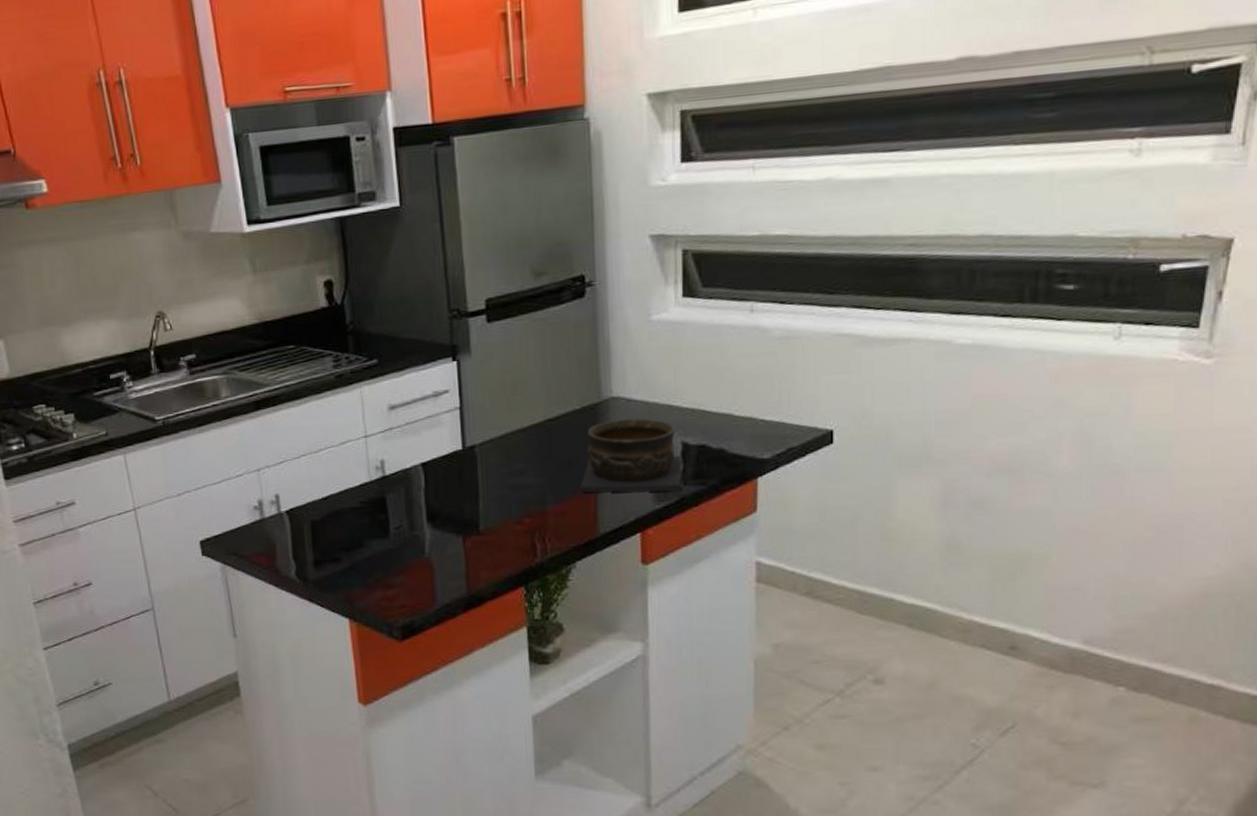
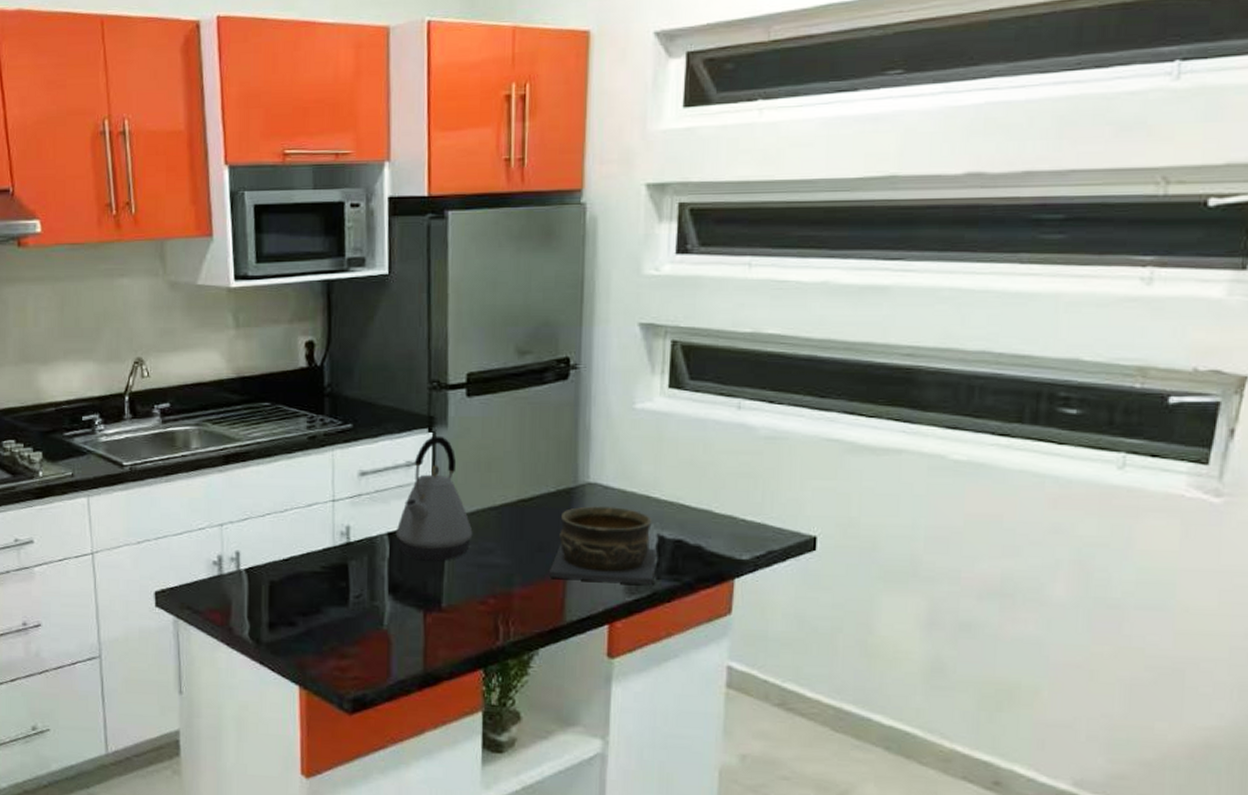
kettle: none [429,363,504,487] -> present [395,435,473,561]

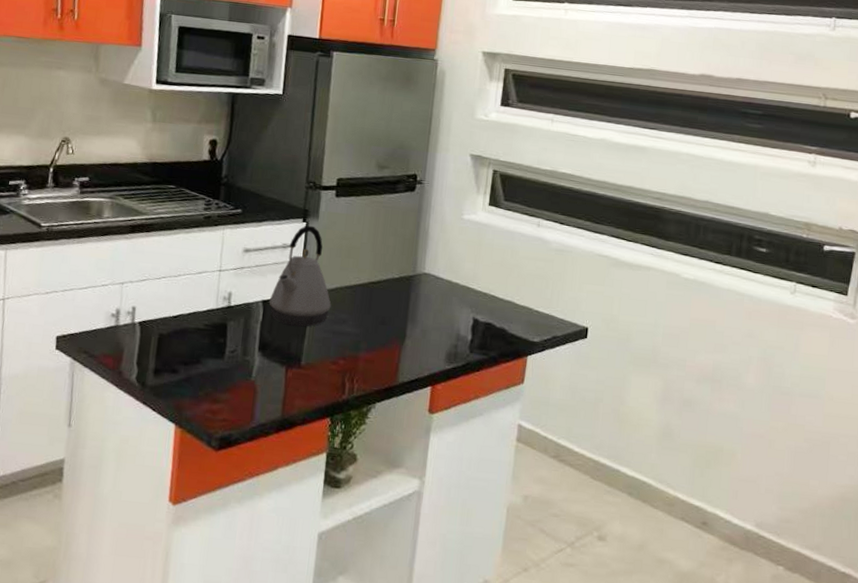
bowl: present [549,506,657,585] -> none [388,291,472,357]

